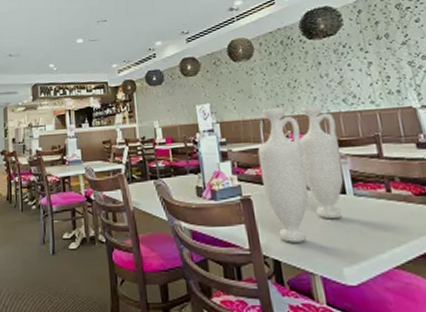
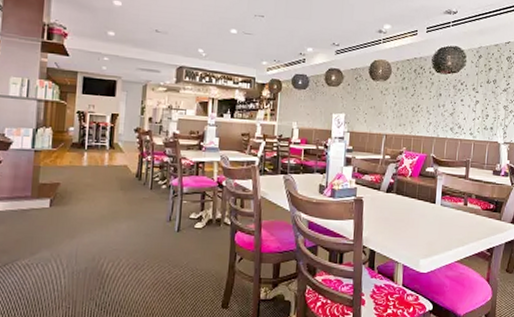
vase: present [257,105,344,243] -> none [374,125,441,238]

